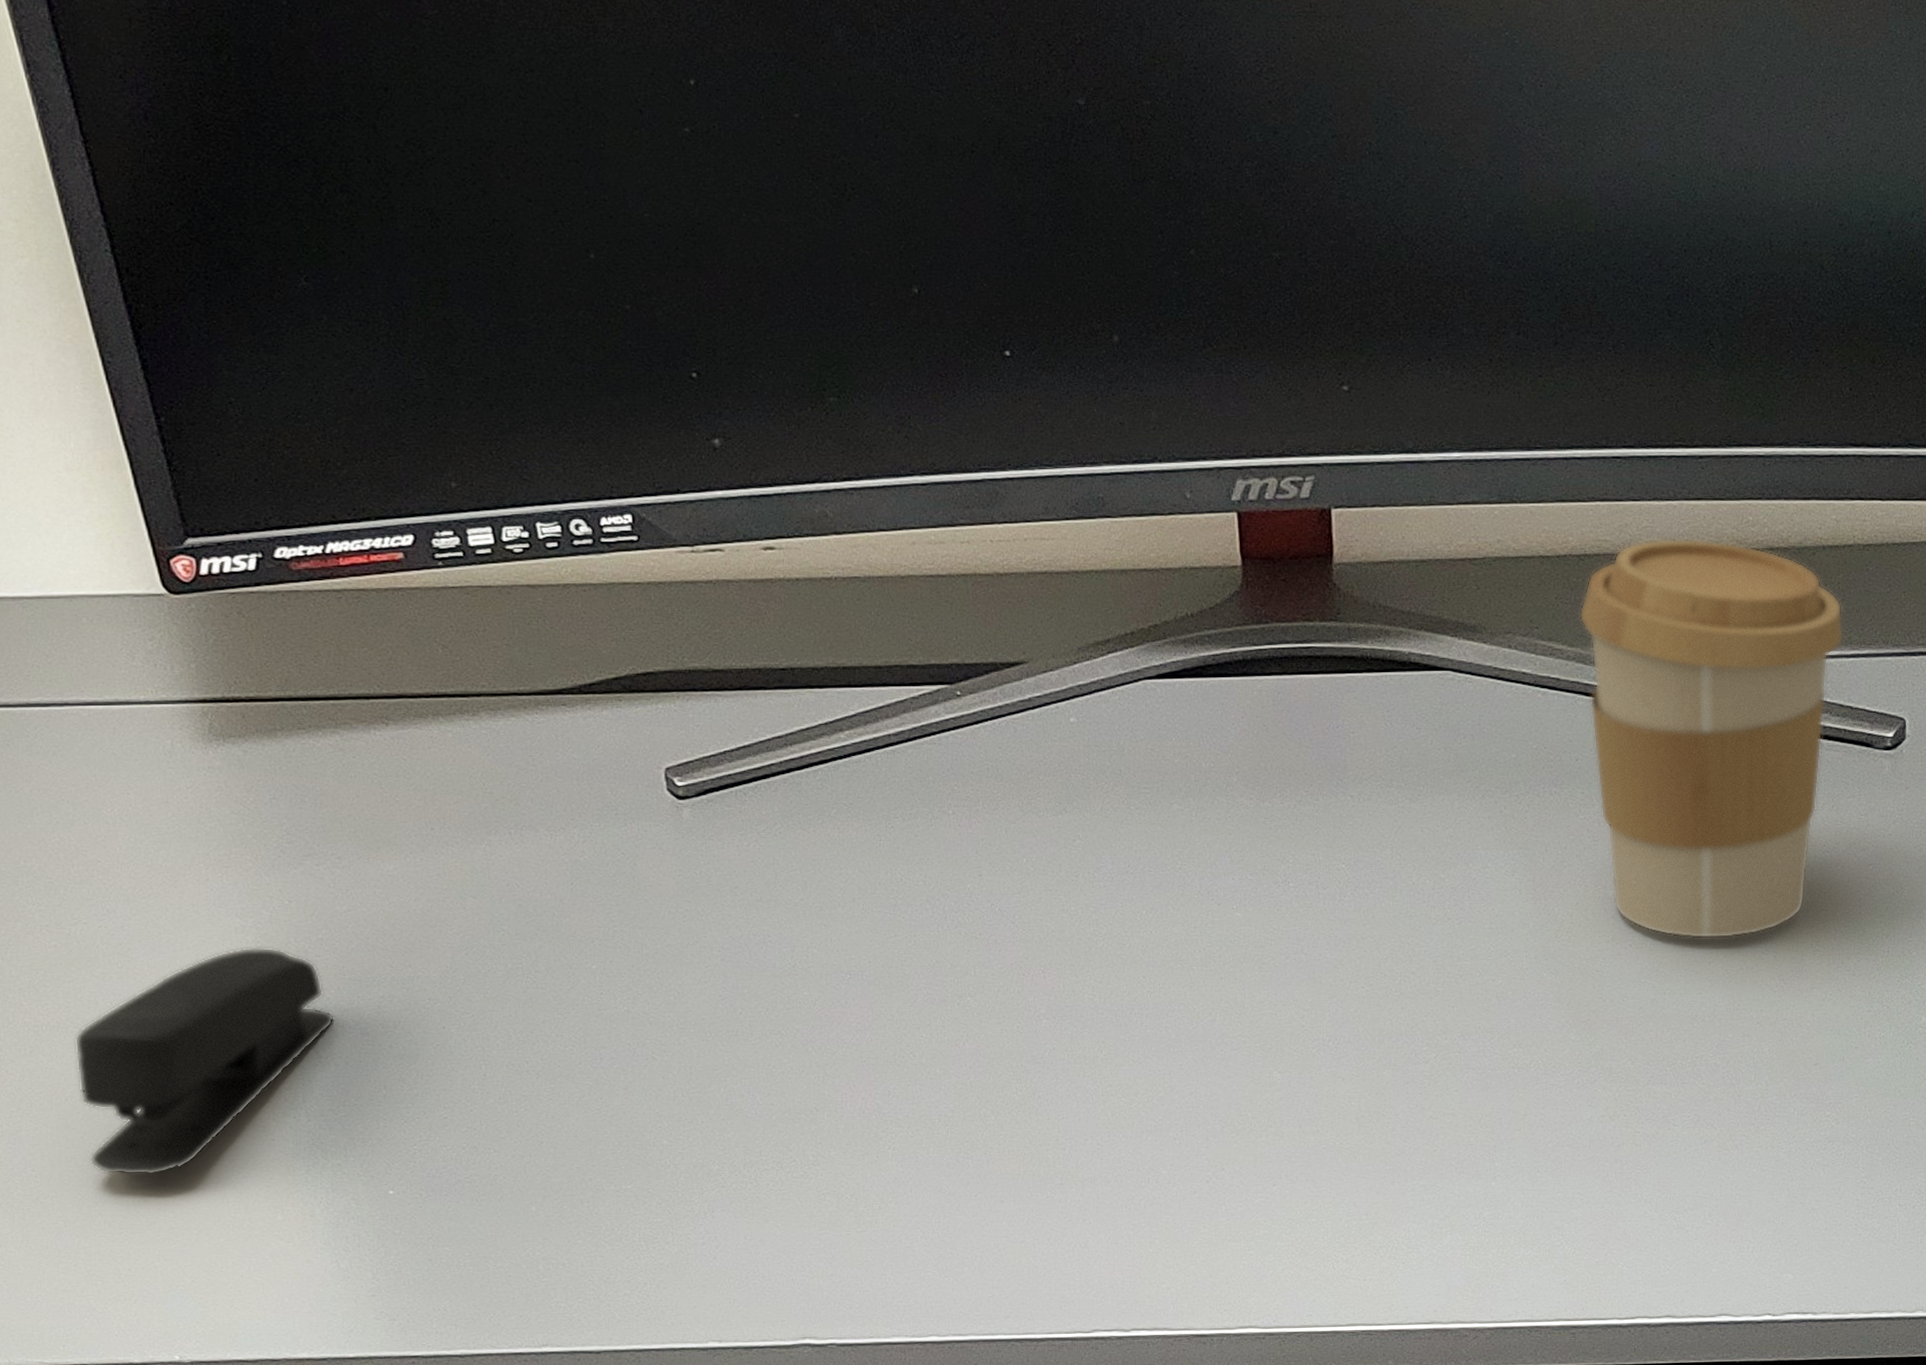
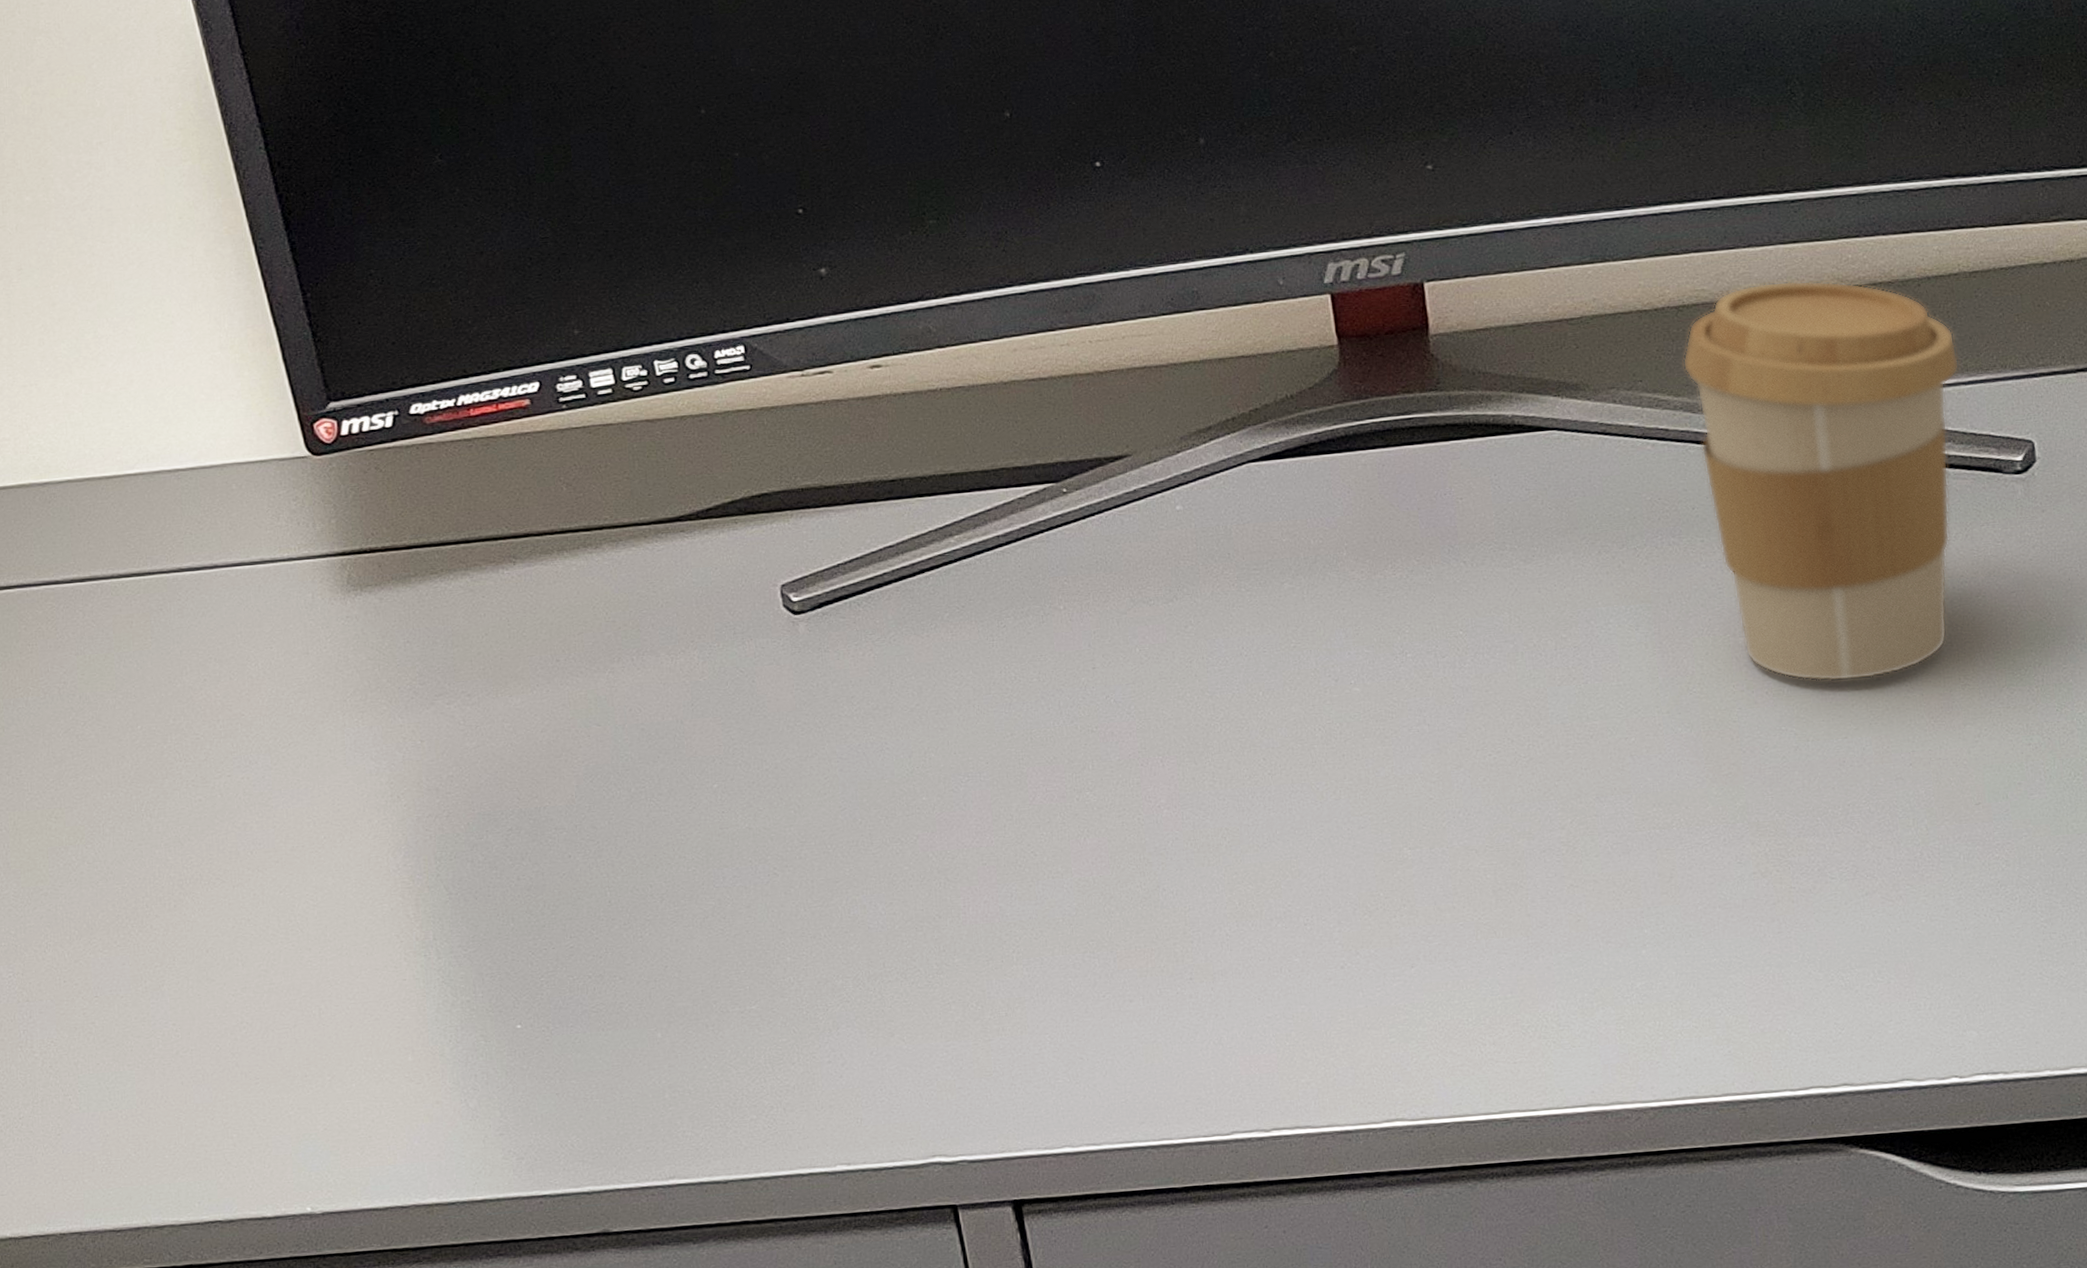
stapler: present [74,947,336,1176] -> none [216,787,465,1025]

